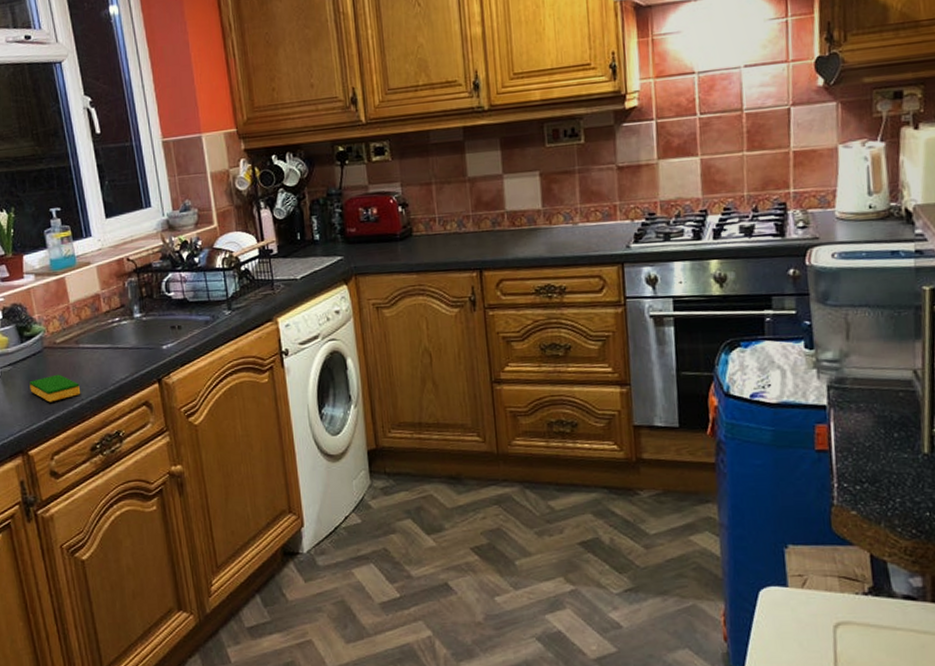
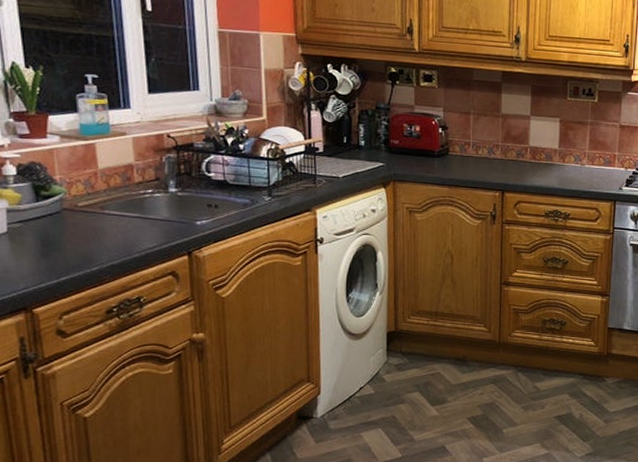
dish sponge: present [29,374,81,403] -> none [42,236,102,263]

